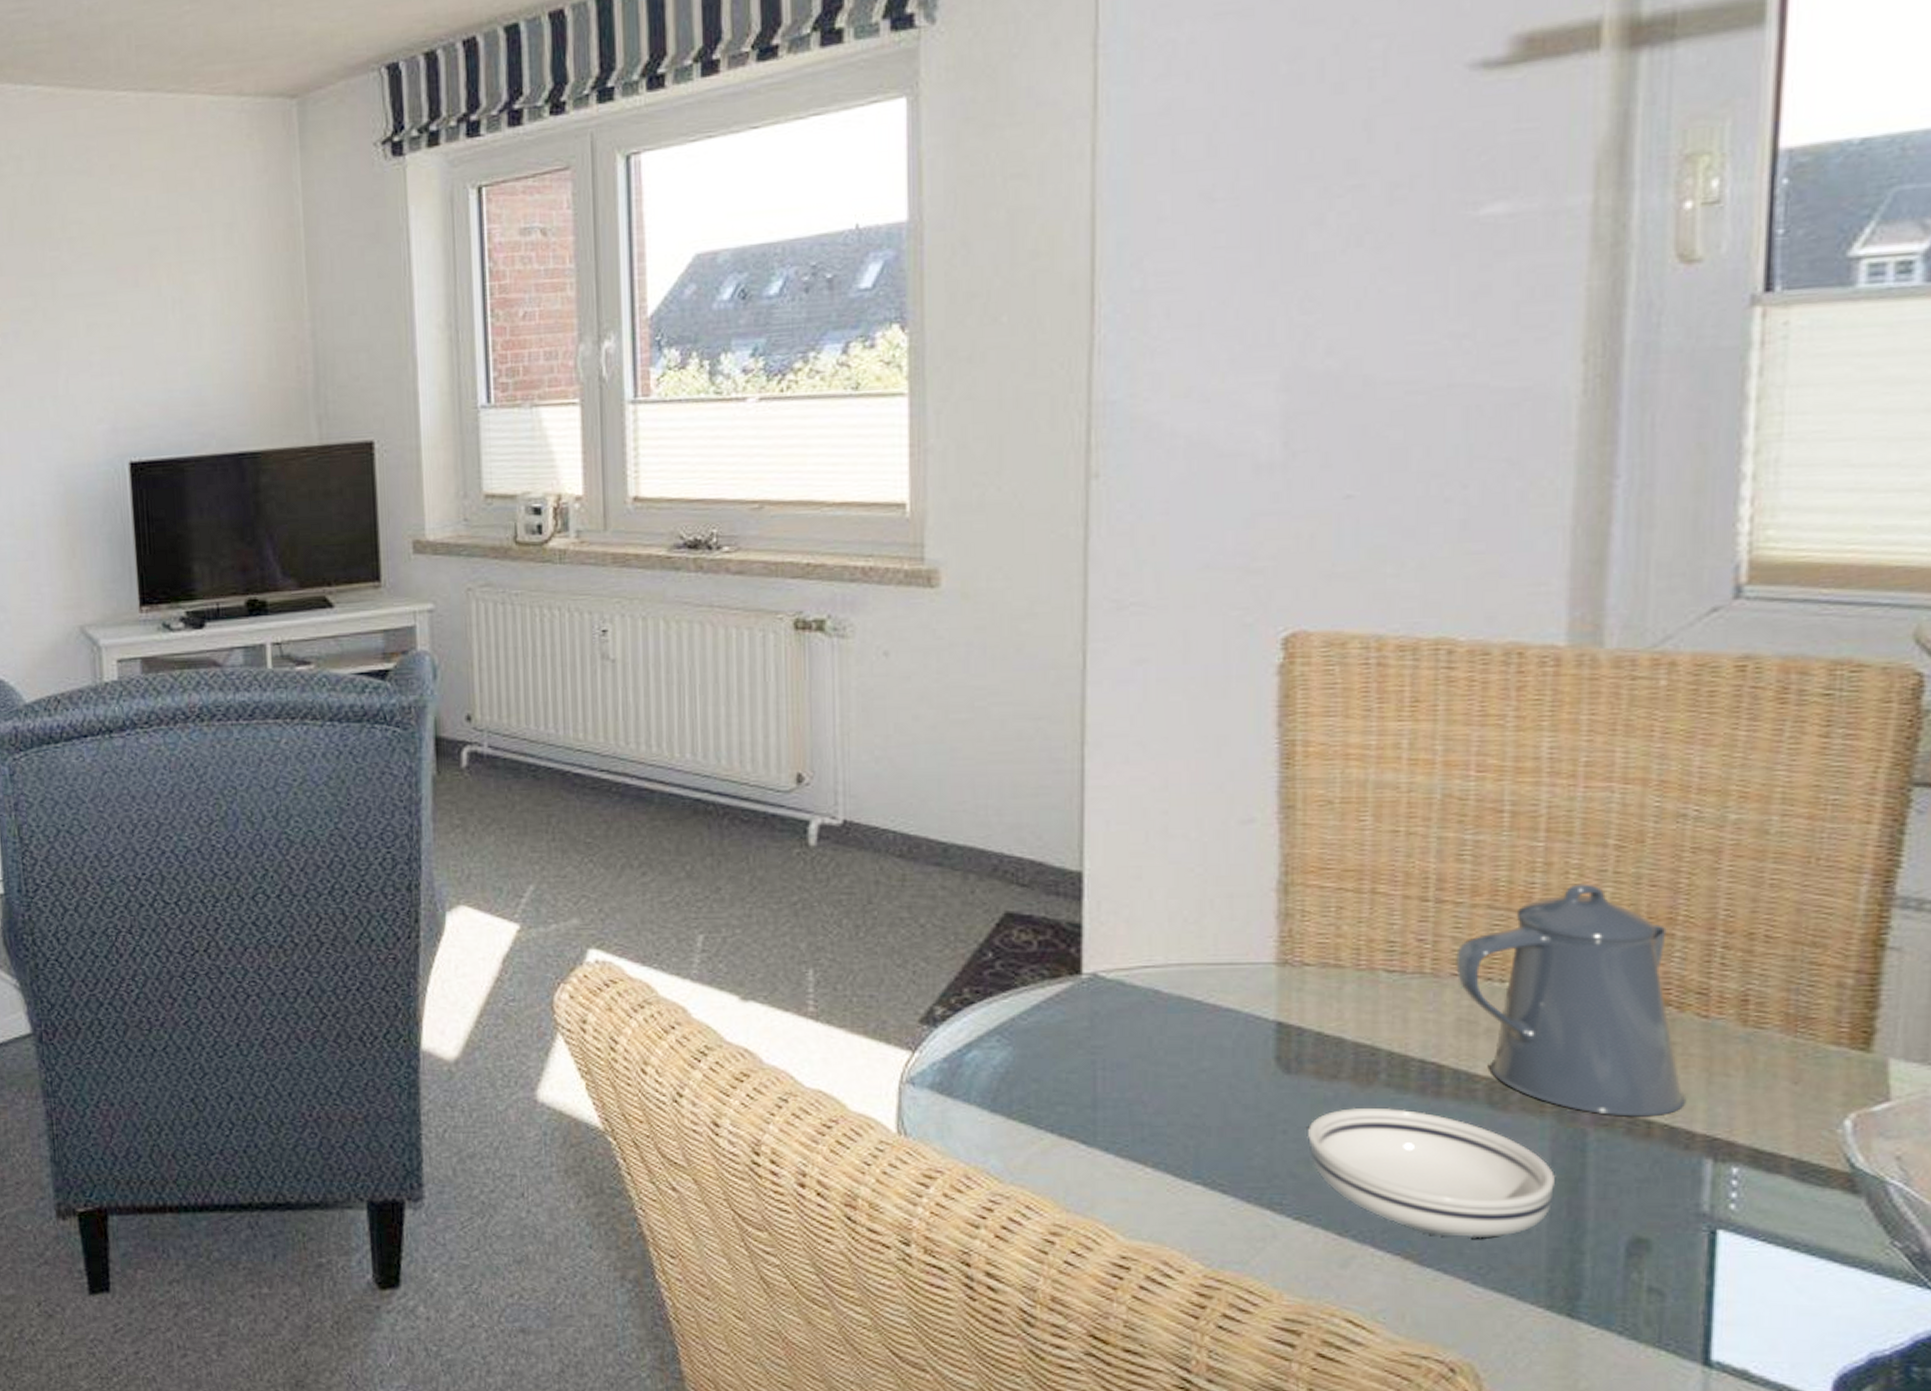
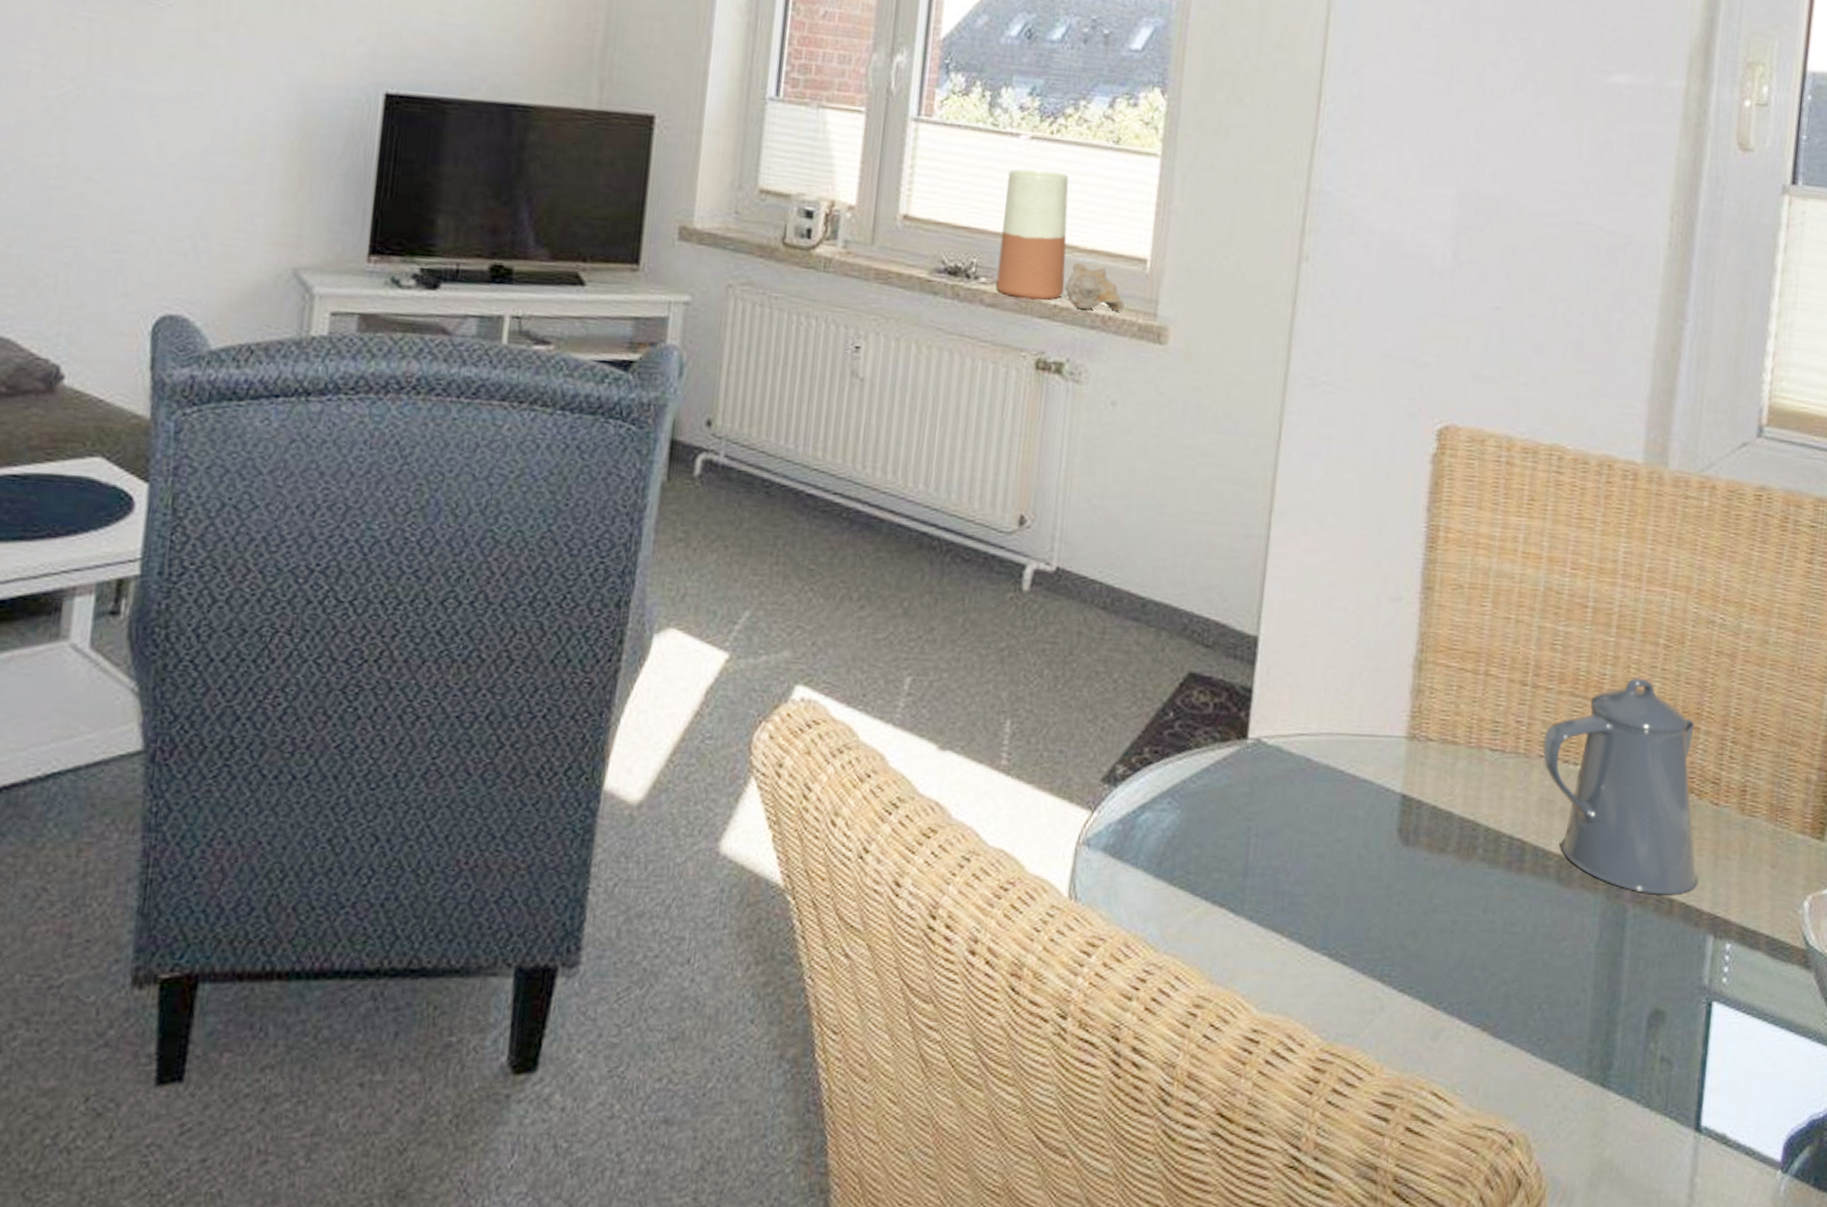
vase: none [739,429,816,562] -> present [996,169,1069,300]
seashell: none [816,518,886,564] -> present [1064,263,1125,312]
bowl: present [1308,1107,1556,1239] -> none [1416,880,1602,1011]

